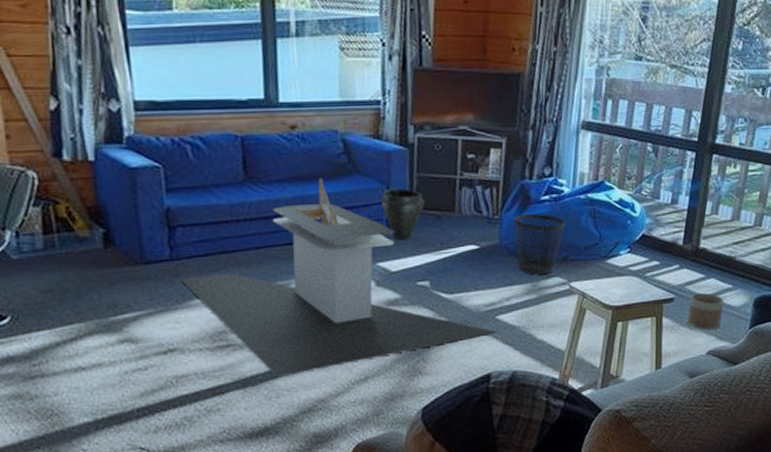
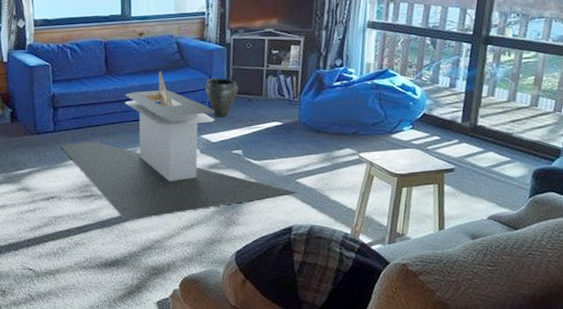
wastebasket: present [514,213,565,275] -> none [311,96,355,147]
planter: present [688,292,724,330] -> none [468,164,503,197]

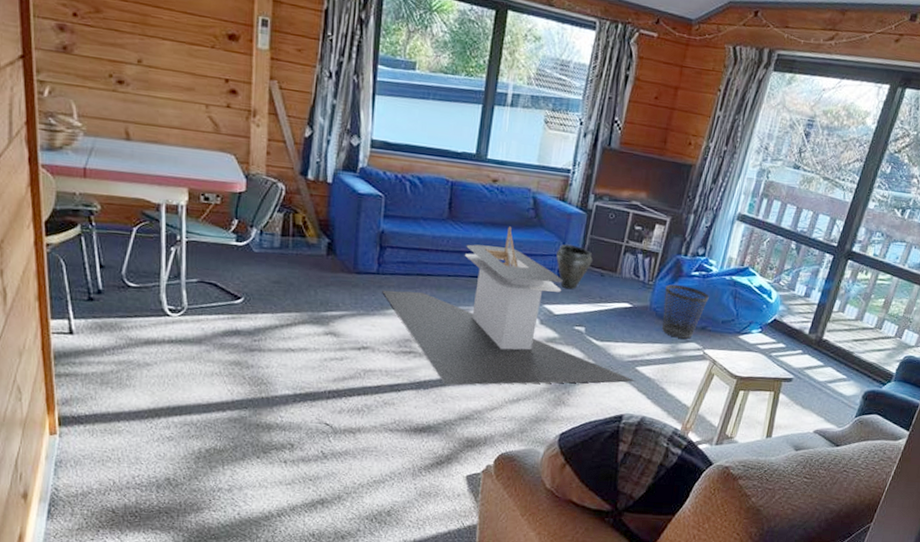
wastebasket: none [311,96,355,147] -> present [662,284,709,339]

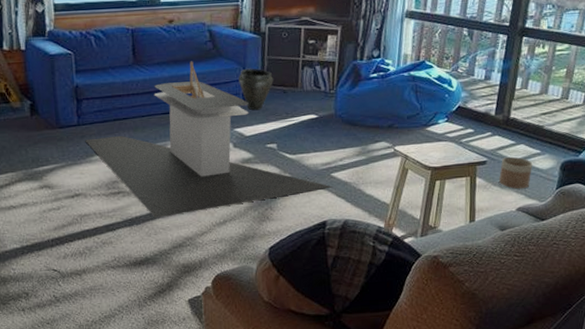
wastebasket: present [662,284,709,339] -> none [347,88,391,140]
planter: none [802,377,837,412] -> present [499,156,533,189]

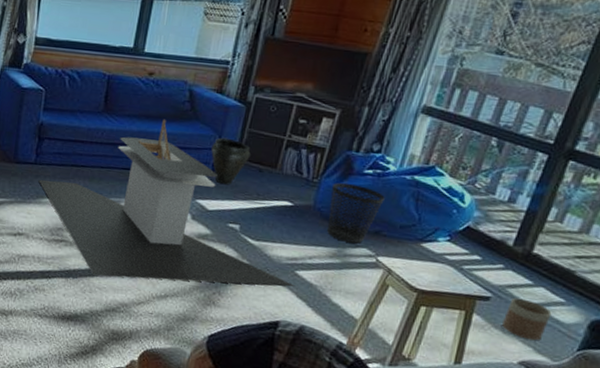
wastebasket: none [347,88,391,140] -> present [327,182,385,244]

